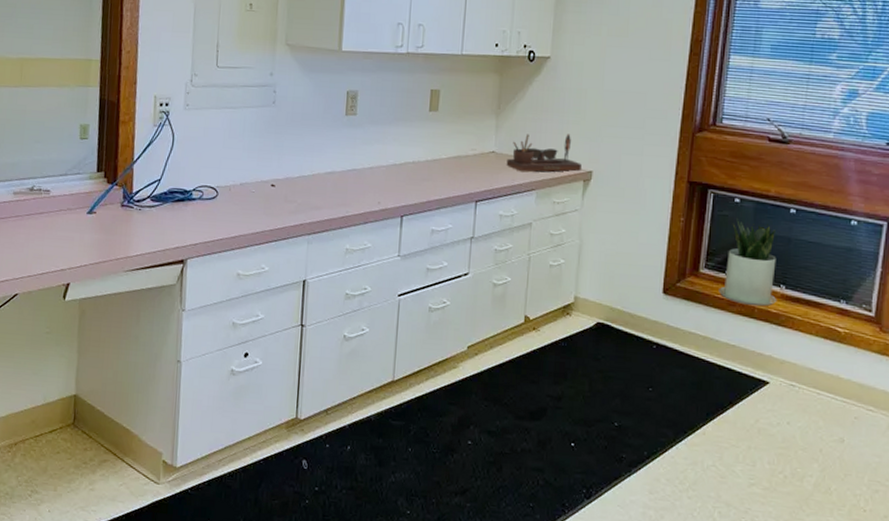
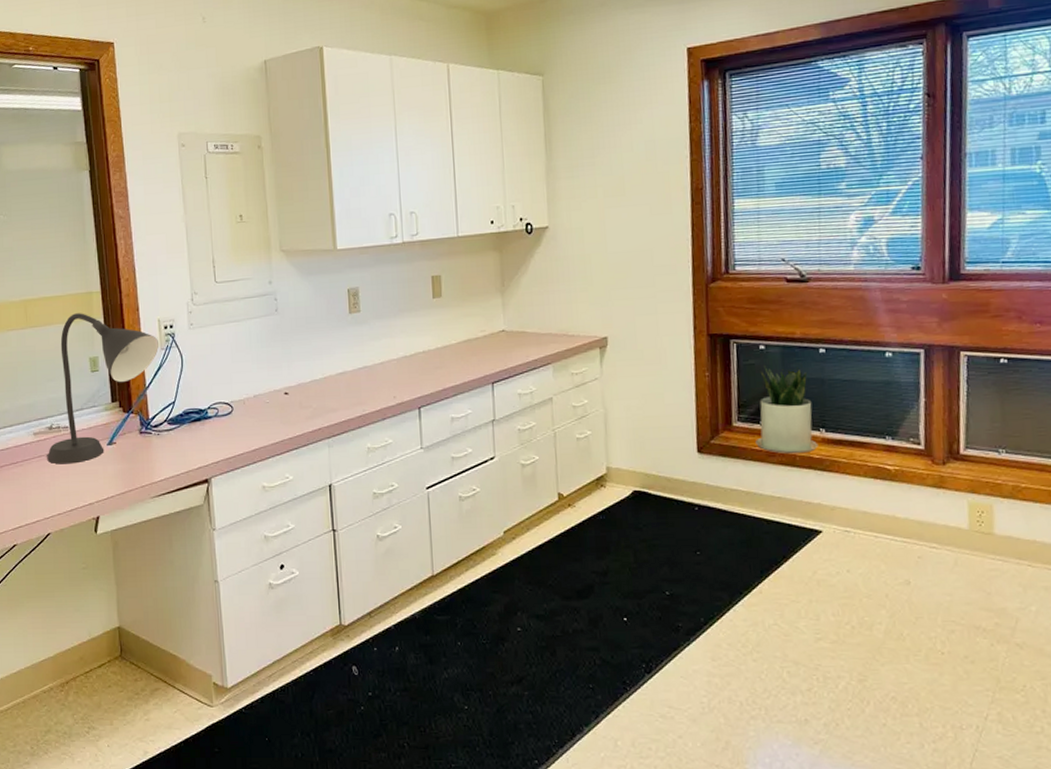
desk lamp: none [23,78,152,228] -> present [46,313,159,465]
desk organizer: present [506,134,582,173] -> none [518,302,596,348]

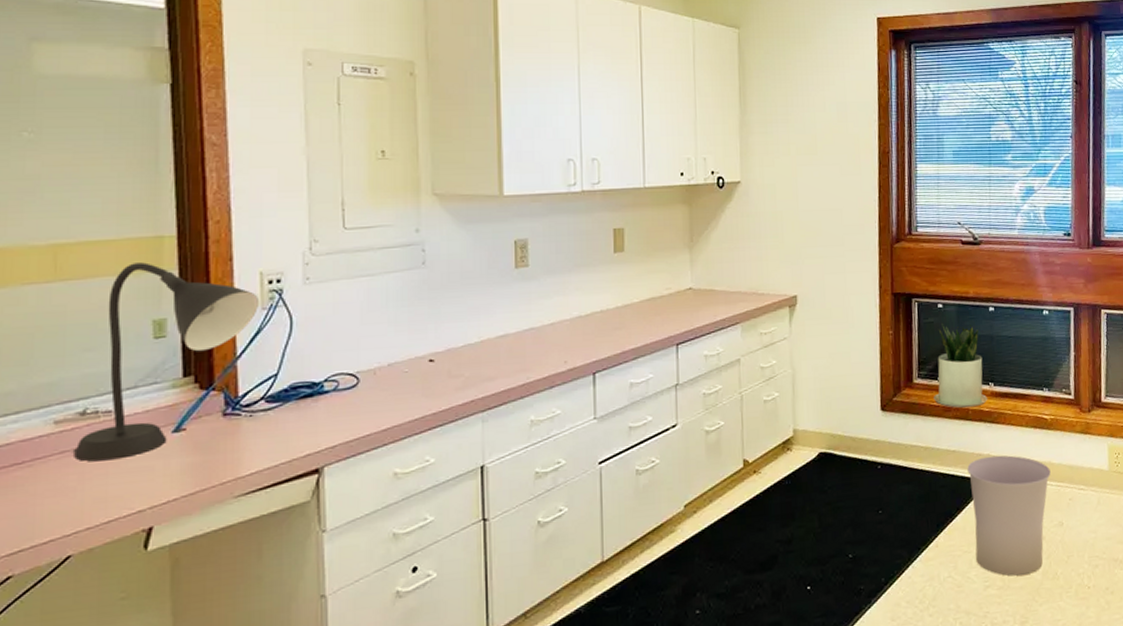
waste bin: none [794,505,895,631] -> present [967,455,1051,576]

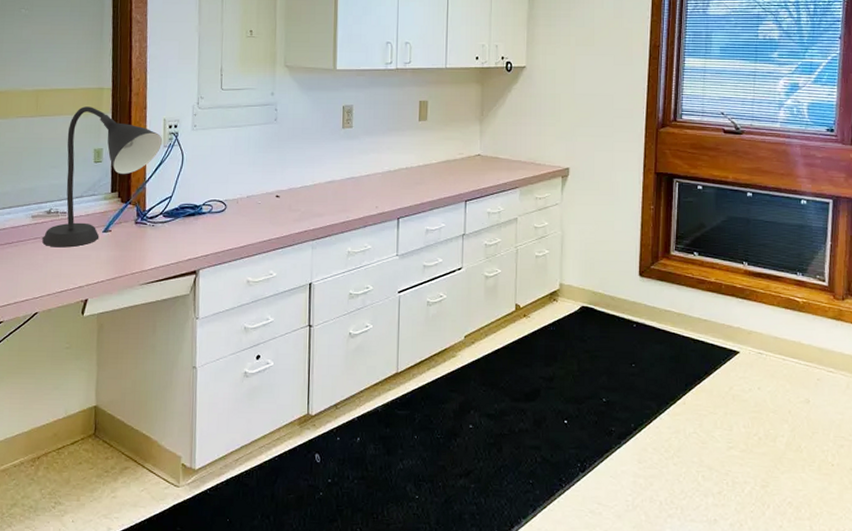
planter: present [933,324,988,409] -> none [689,204,741,283]
waste bin: present [967,455,1051,576] -> none [717,329,800,443]

